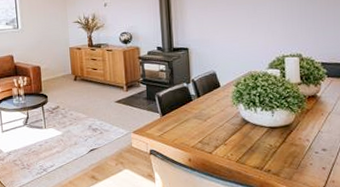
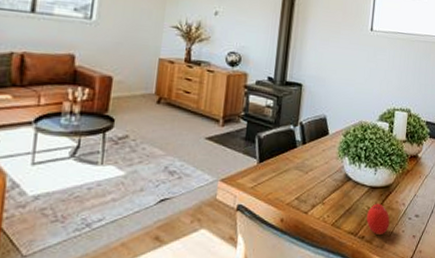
fruit: none [270,140,295,169] -> present [366,202,390,236]

